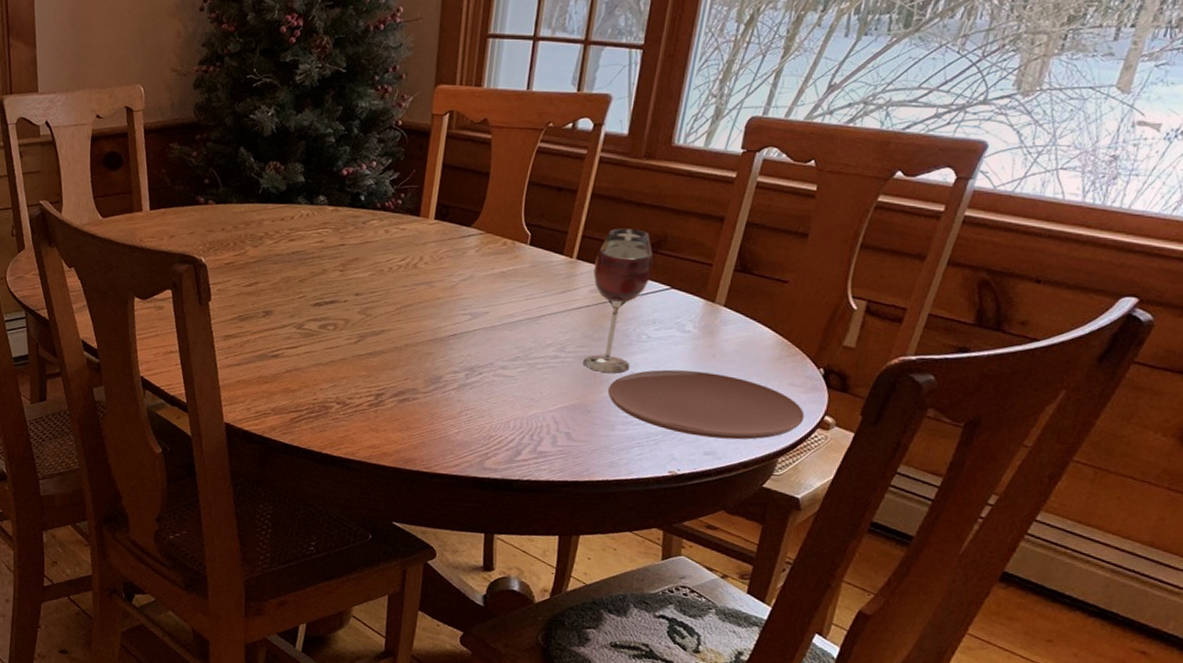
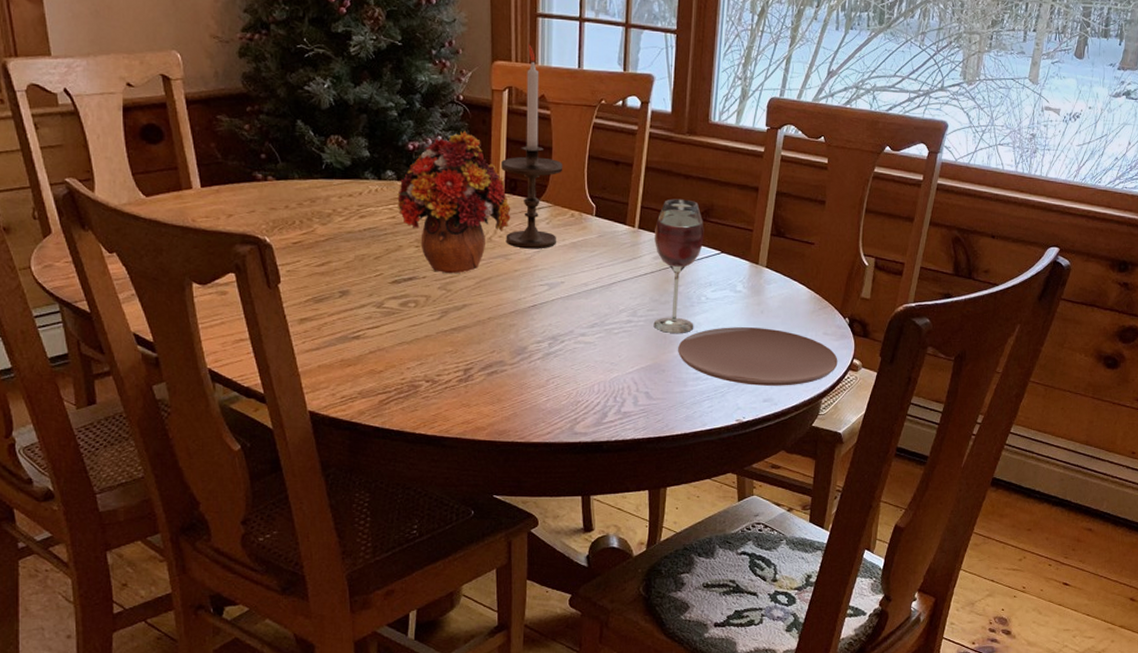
flower arrangement: none [326,157,440,299] -> present [396,131,511,274]
candlestick: none [431,65,500,277] -> present [501,43,563,249]

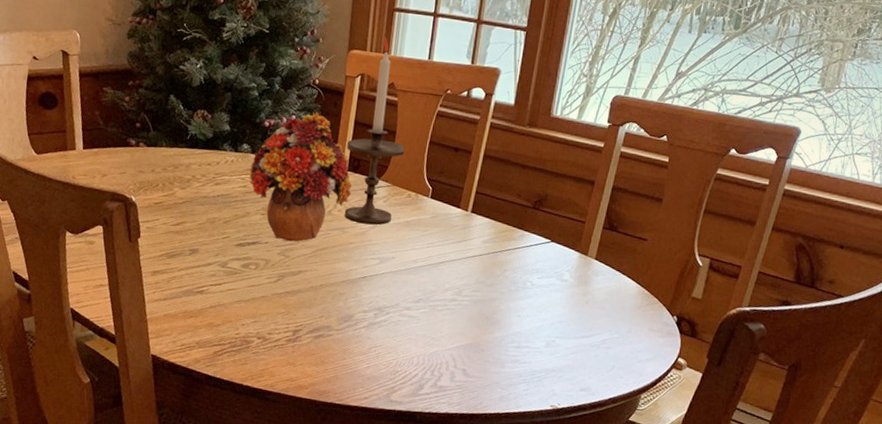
wineglass: present [653,199,704,333] -> none [477,186,536,316]
plate: present [678,327,838,386] -> none [499,313,662,378]

